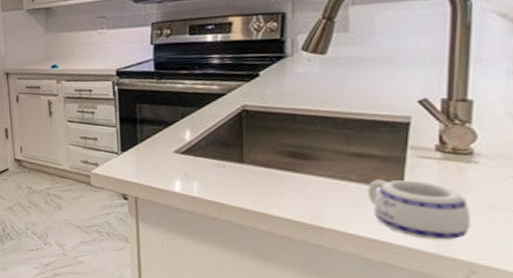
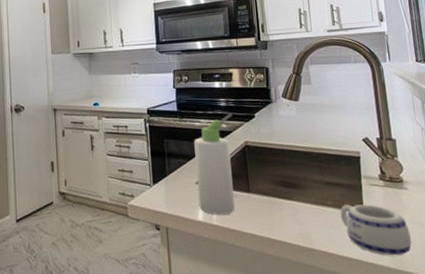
bottle: none [174,71,228,186] -> present [194,113,235,215]

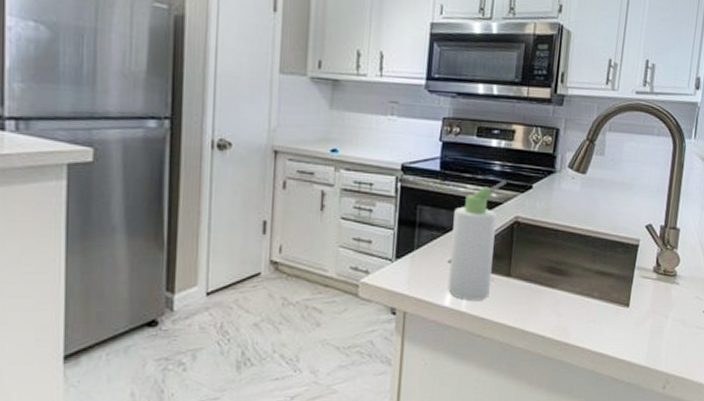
mug: present [340,204,412,256] -> none [603,297,671,354]

